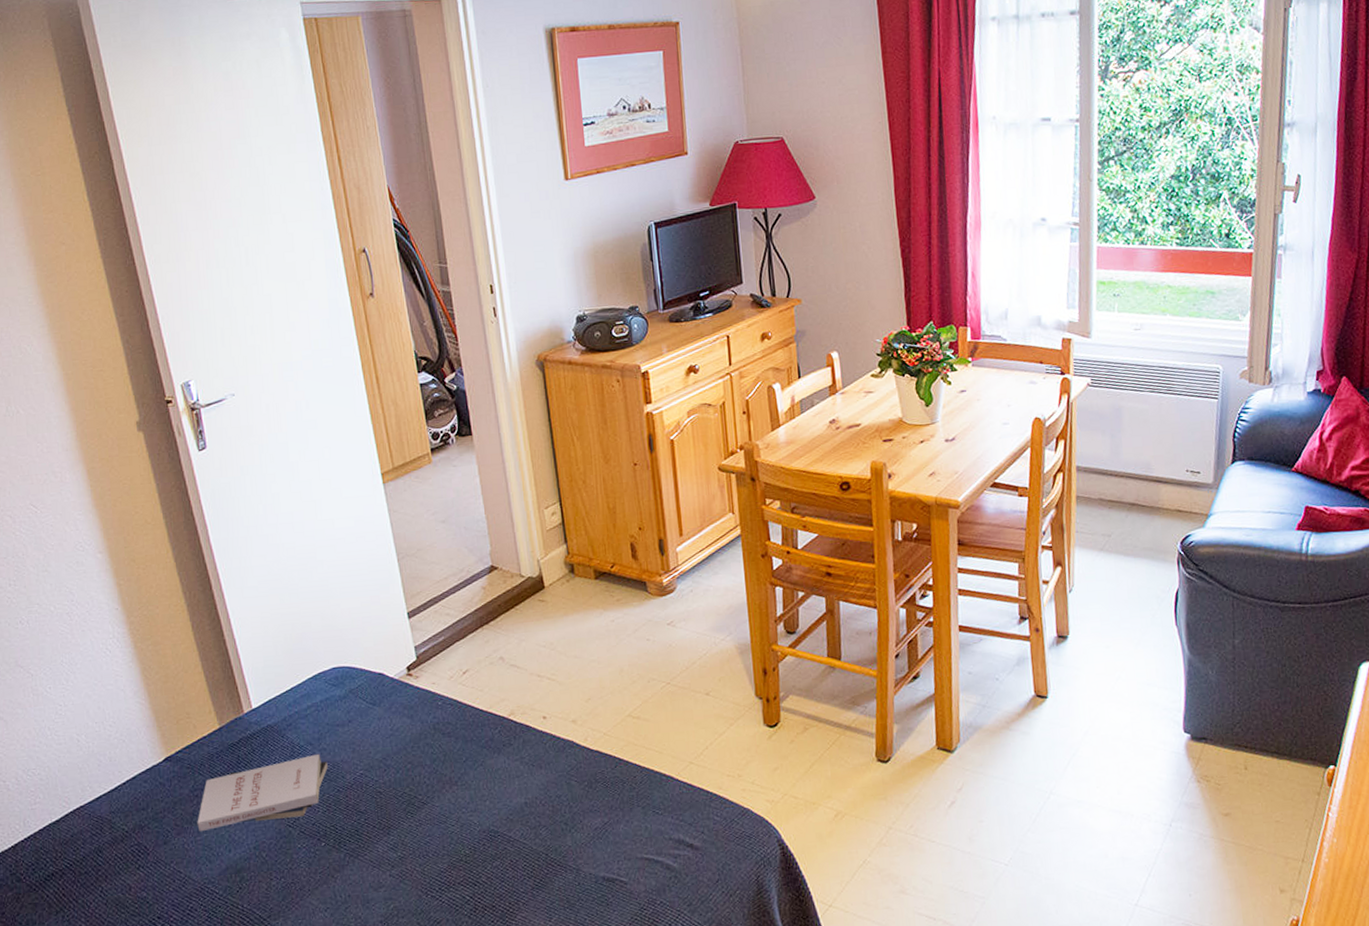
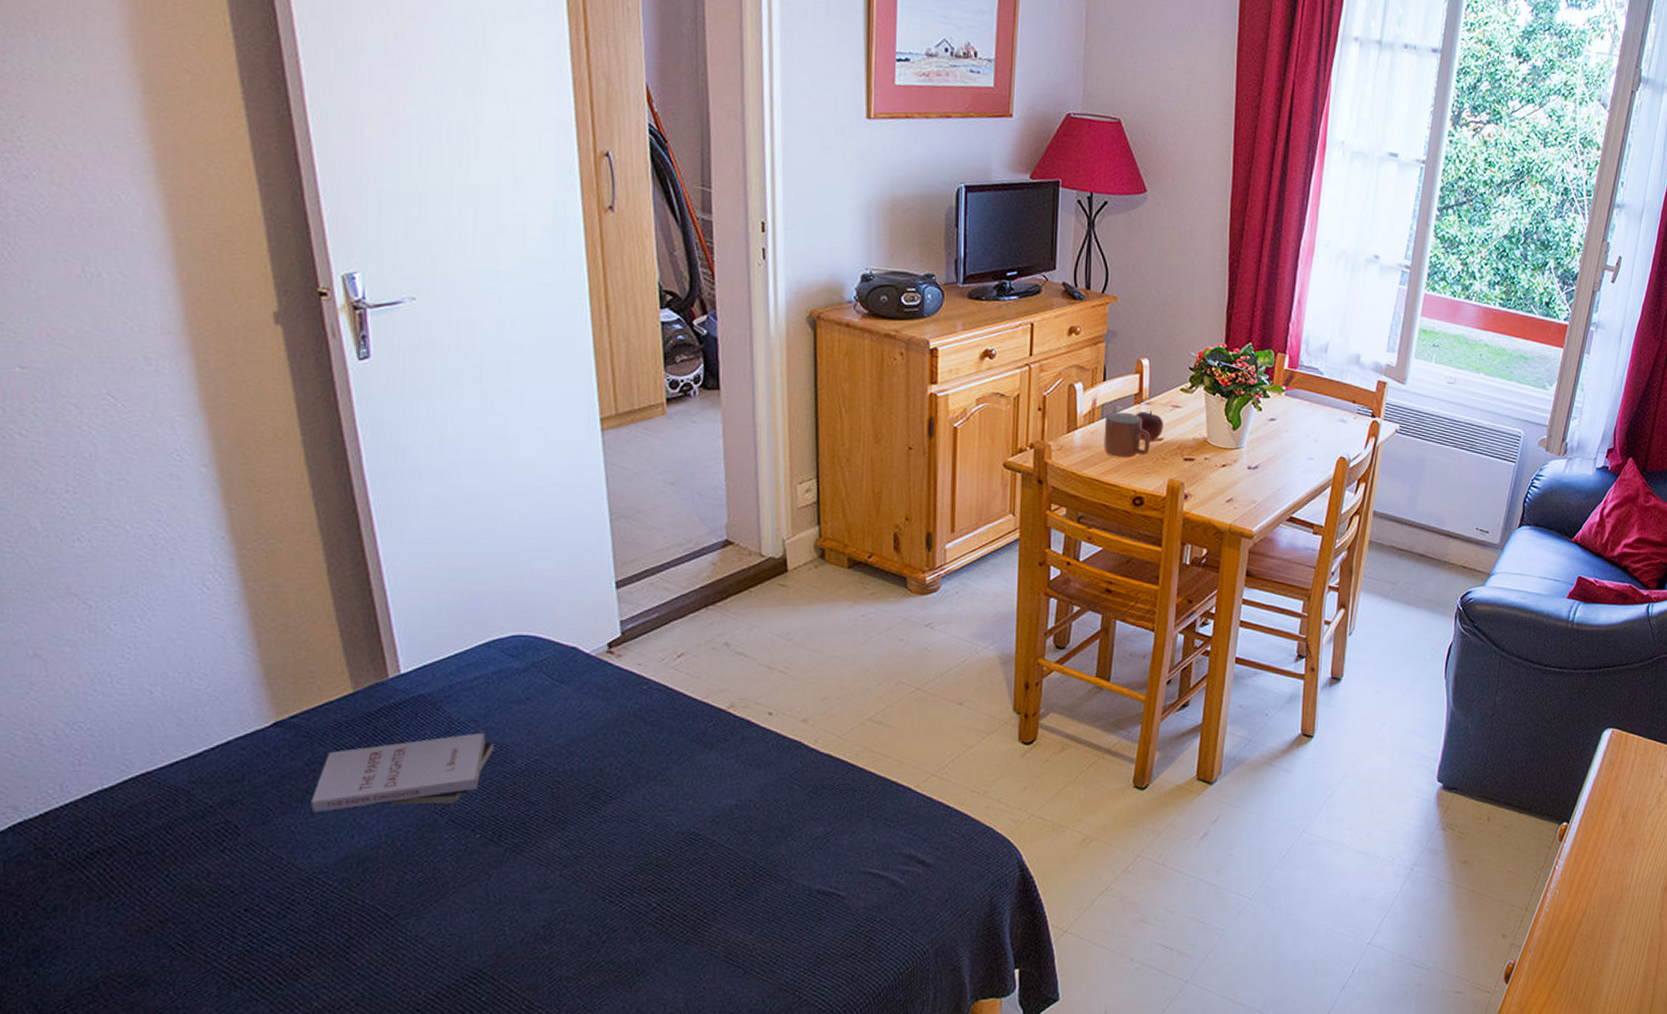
mug: none [804,404,850,449] -> present [1103,412,1151,460]
fruit: none [832,400,860,429] -> present [1136,411,1164,442]

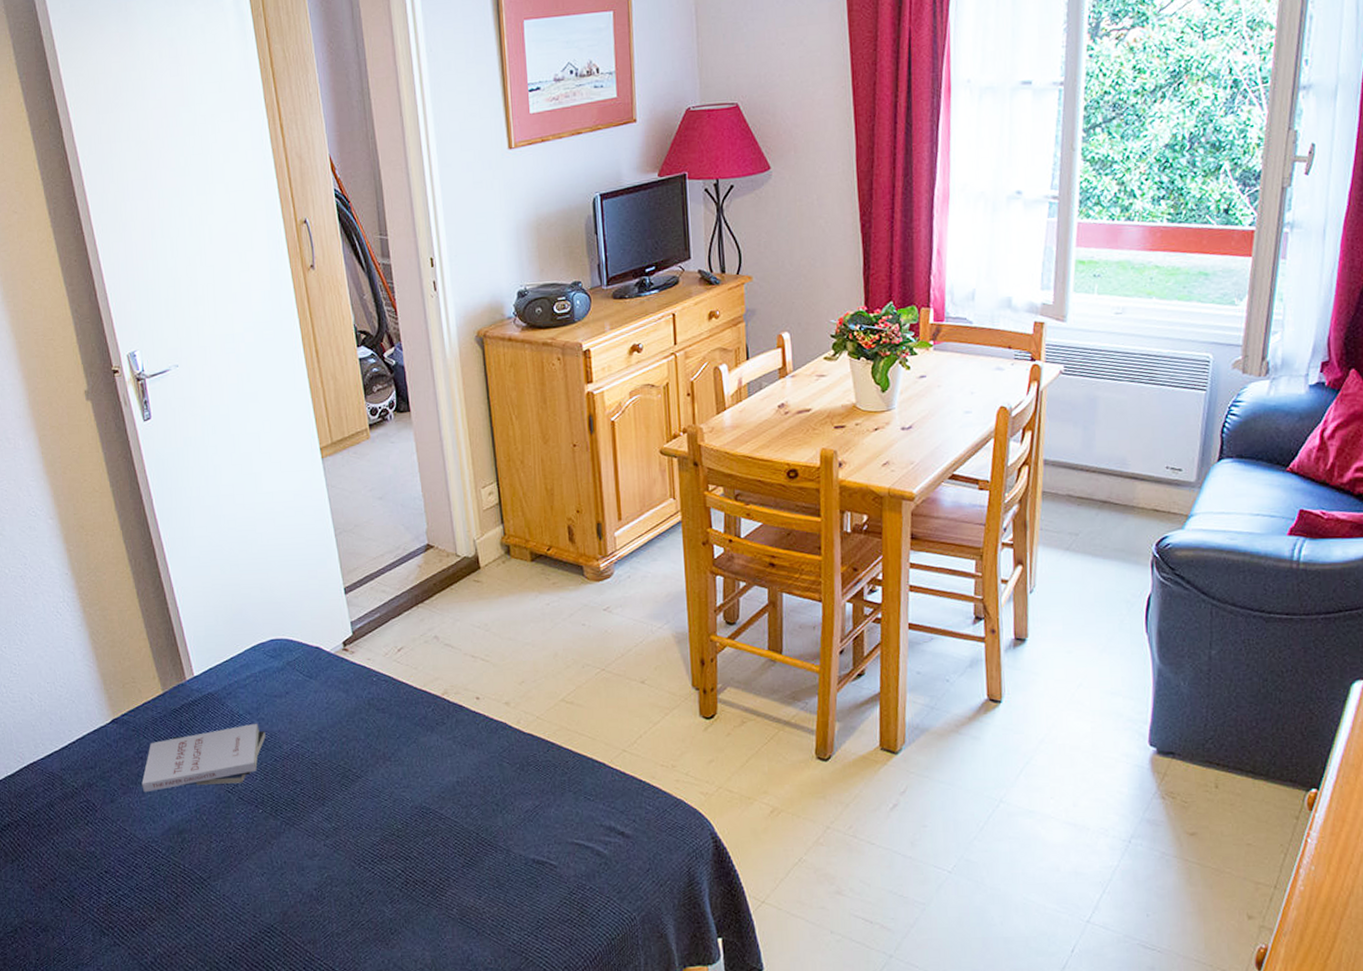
mug: present [1103,412,1151,460] -> none [751,387,799,435]
fruit: present [1136,411,1164,442] -> none [781,383,811,414]

